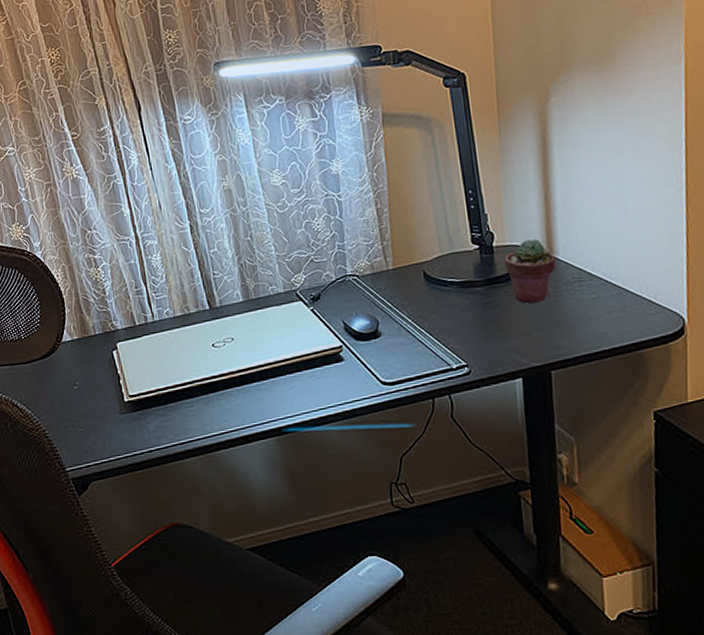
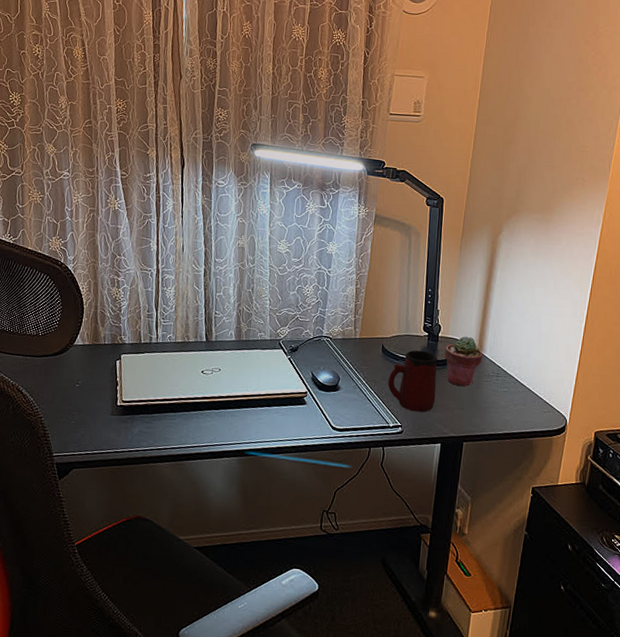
mug: none [439,268,505,345] -> present [387,350,438,413]

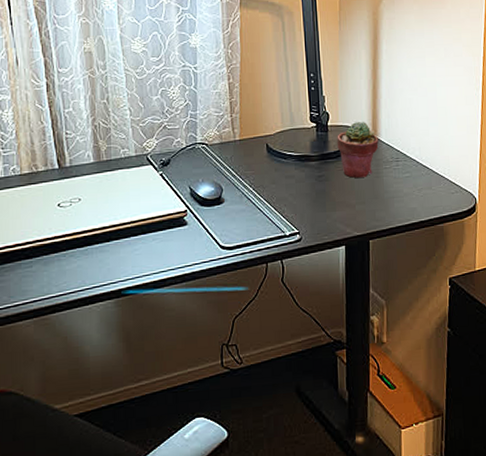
mug: present [387,350,438,413] -> none [277,144,333,215]

